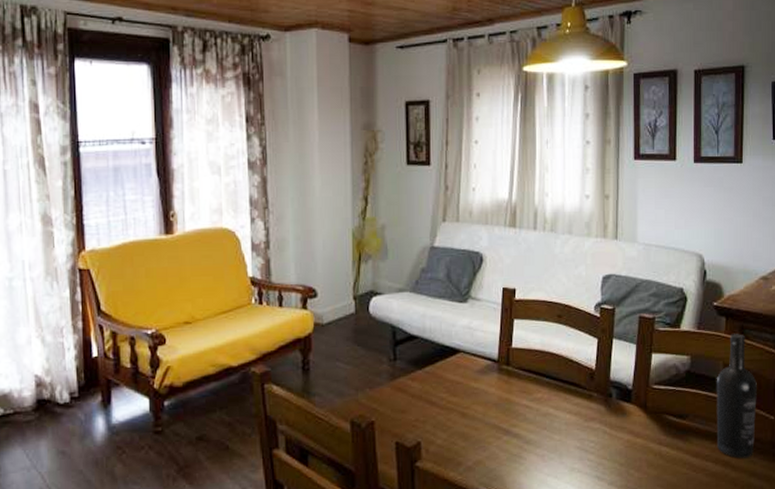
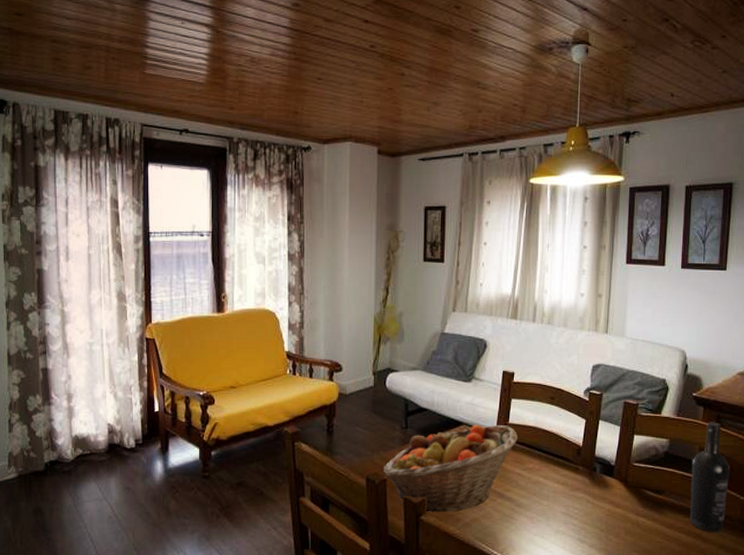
fruit basket: none [369,350,523,457] -> present [383,424,518,512]

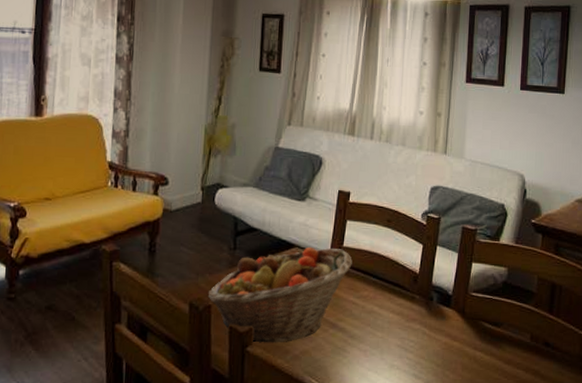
wine bottle: present [690,422,730,532] -> none [528,250,568,369]

